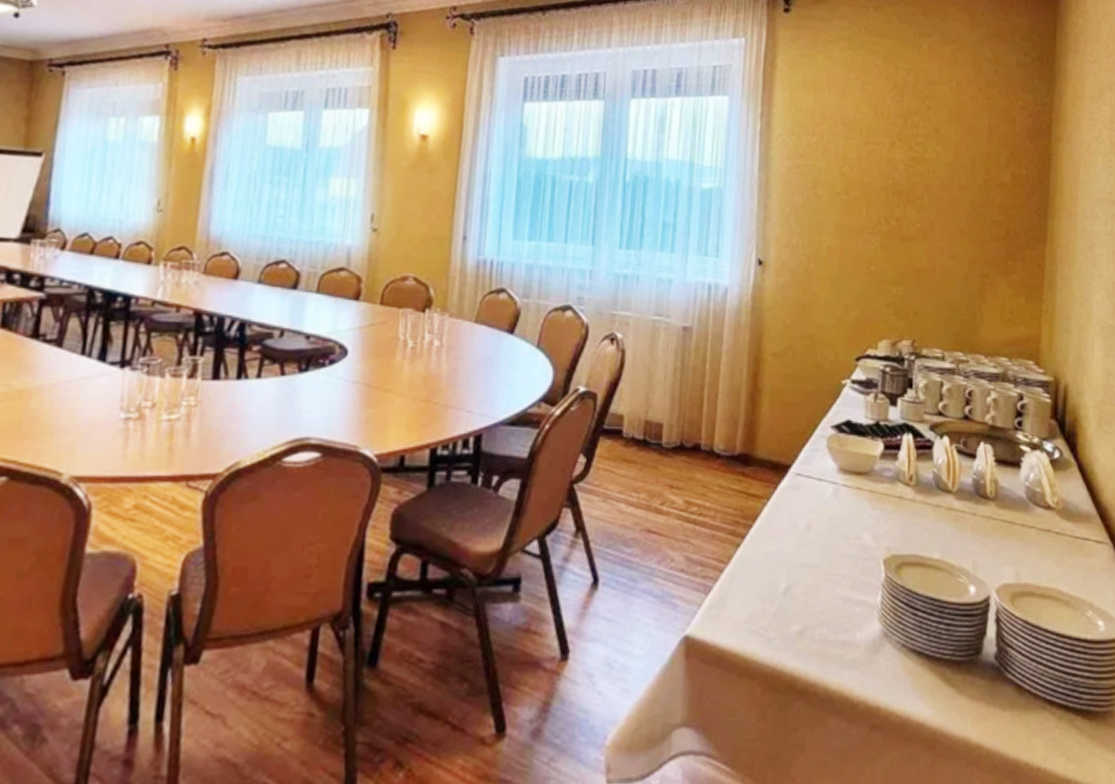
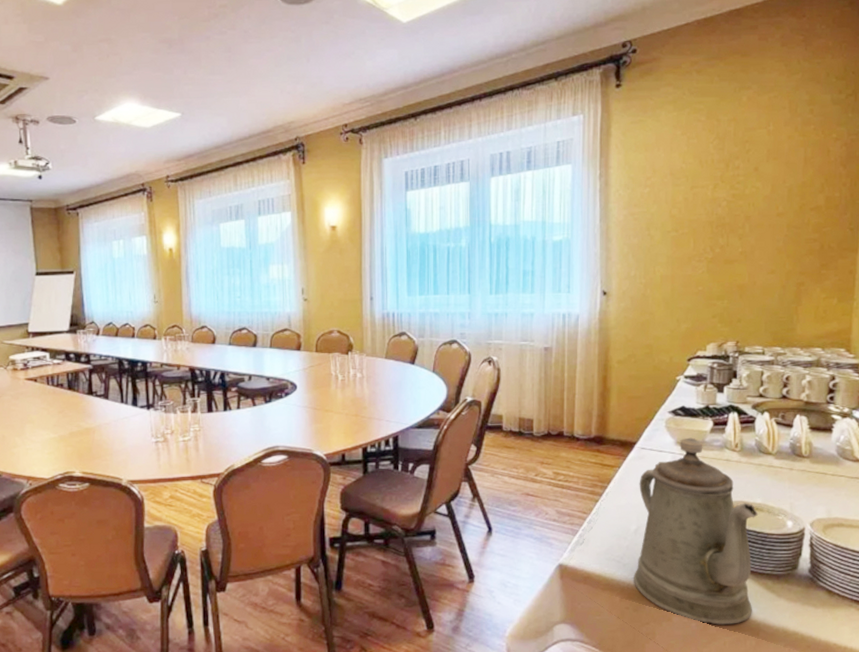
coffee pot: none [780,463,936,733] -> present [634,437,759,625]

